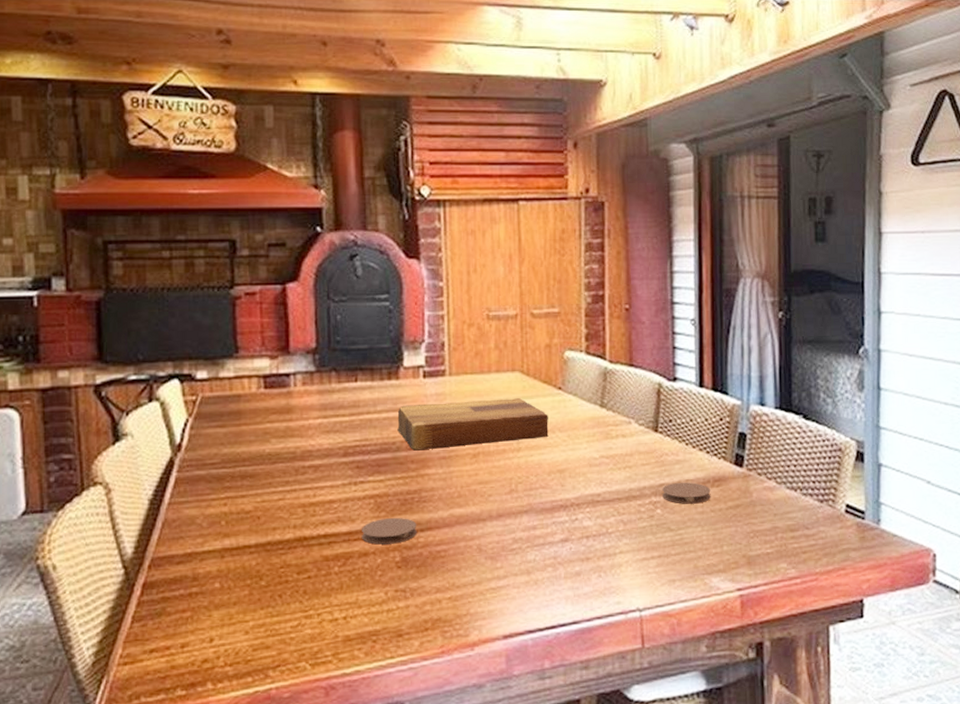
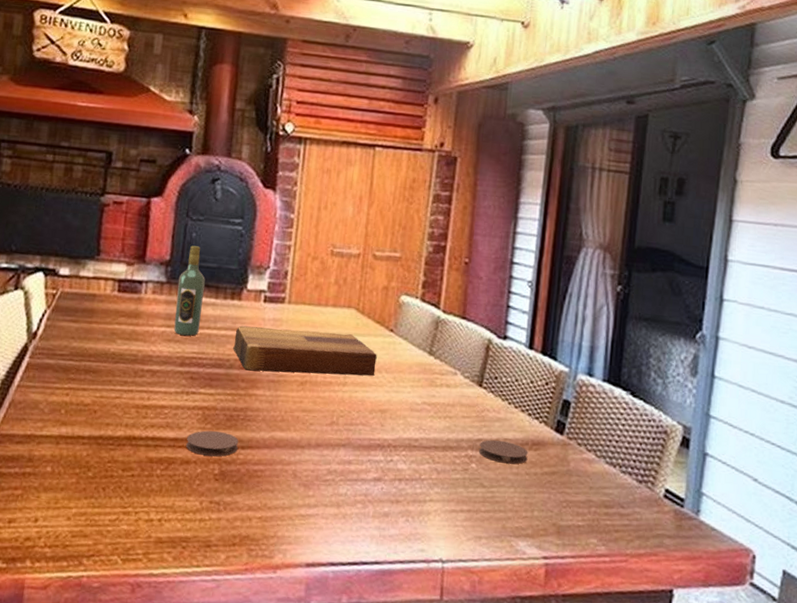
wine bottle: none [328,329,359,424] -> present [174,245,205,336]

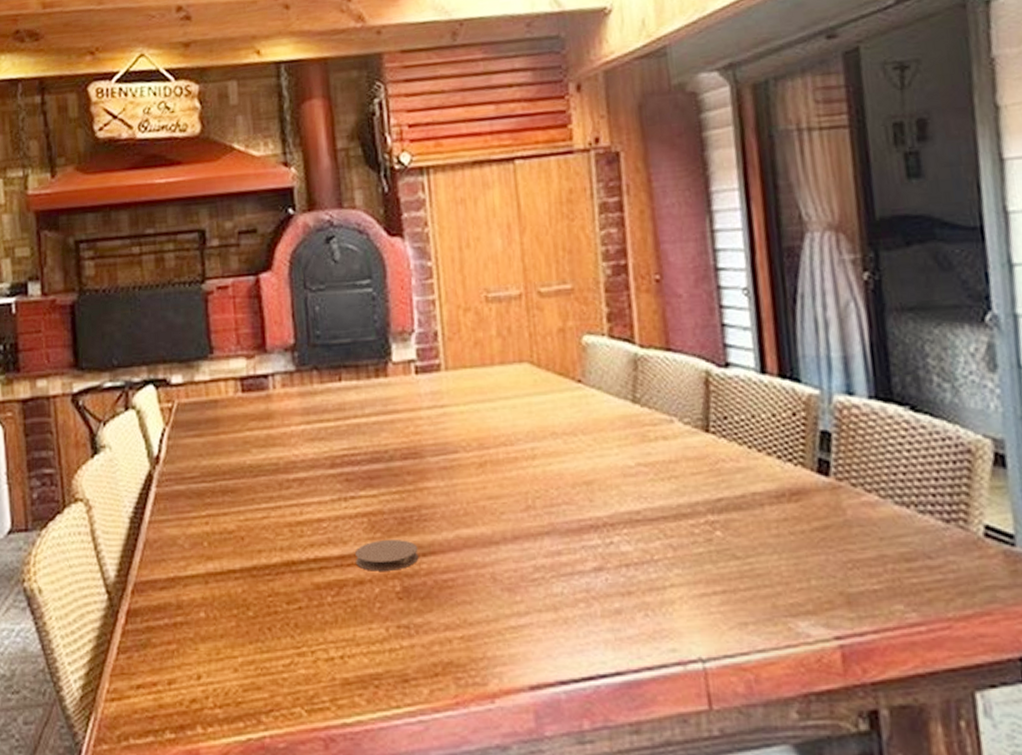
wine bottle: present [174,245,205,336] -> none [309,321,346,431]
cutting board: present [233,325,377,376] -> none [388,395,570,460]
coaster: present [479,440,528,465] -> none [721,495,788,525]

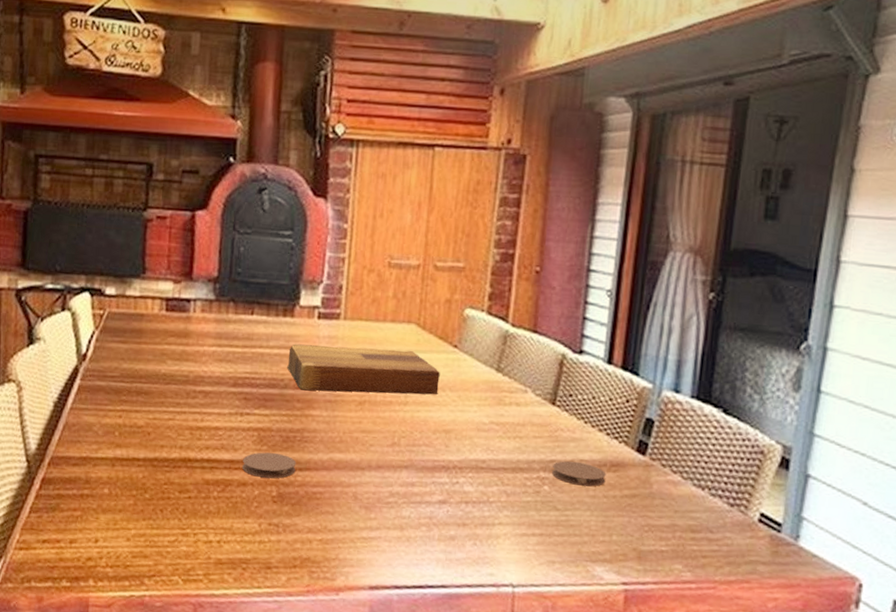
cutting board: none [388,395,570,460] -> present [287,343,440,395]
coaster: none [721,495,788,525] -> present [552,461,606,487]

